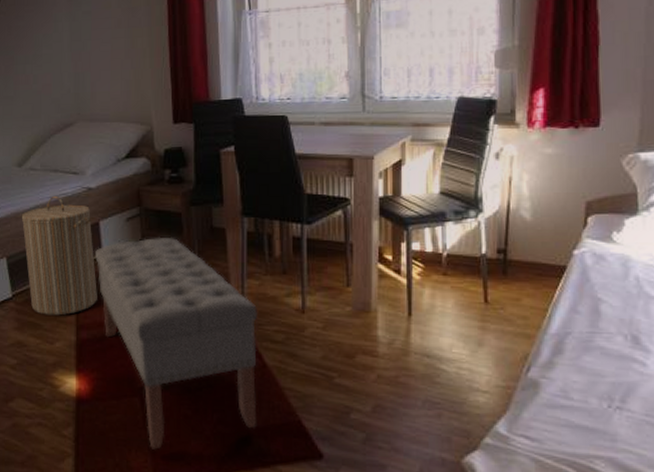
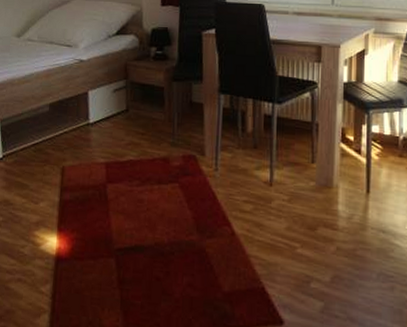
laundry hamper: present [21,195,97,316] -> none [16,65,82,177]
bench: present [94,236,258,450] -> none [81,108,230,310]

